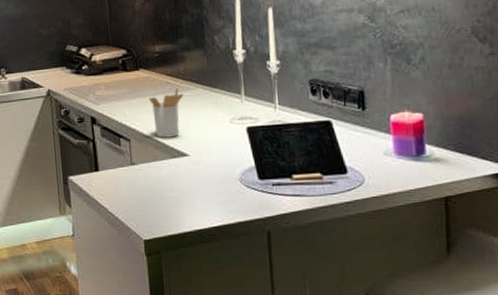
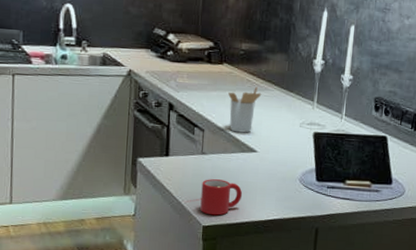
mug: none [136,189,181,228] -> present [200,179,243,216]

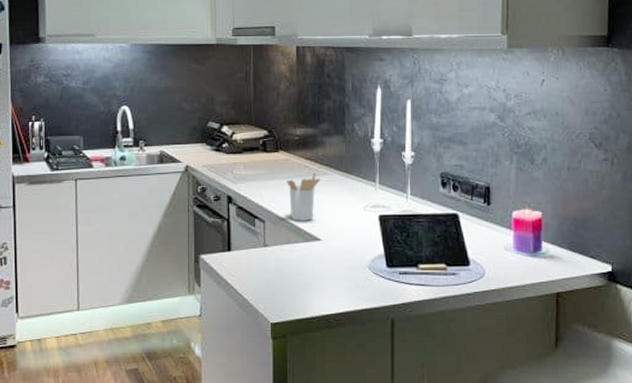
mug: present [200,179,243,216] -> none [267,272,310,311]

